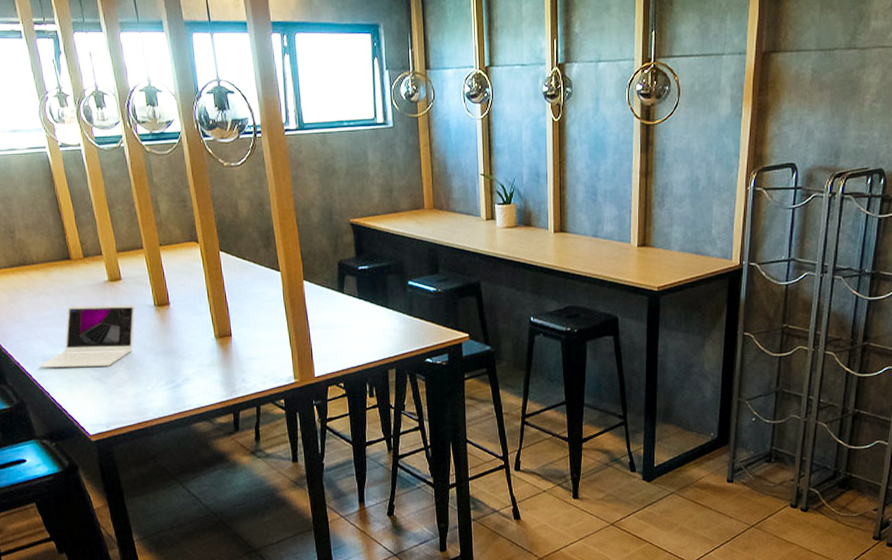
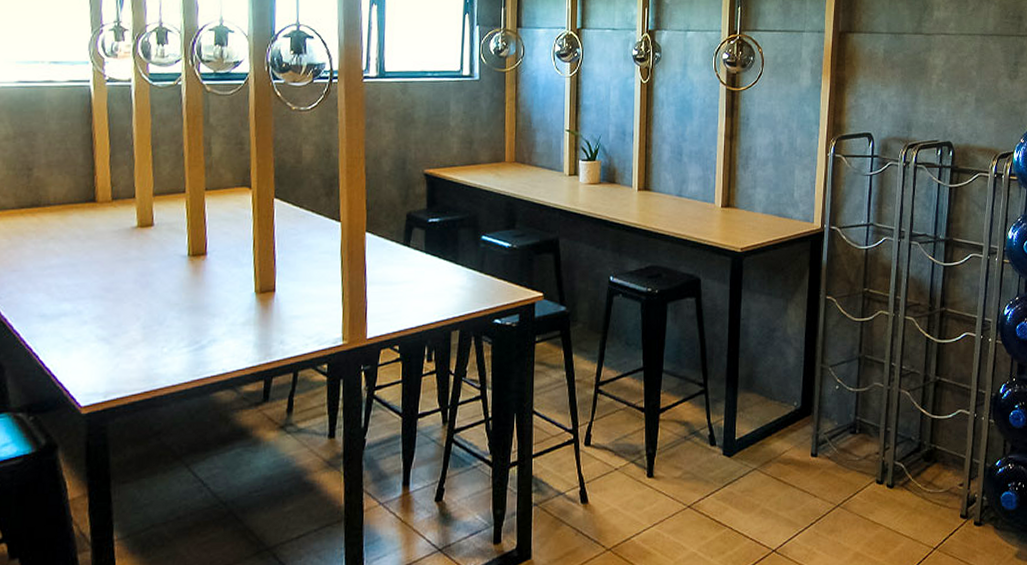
laptop: present [38,305,136,368] -> none [30,254,165,325]

